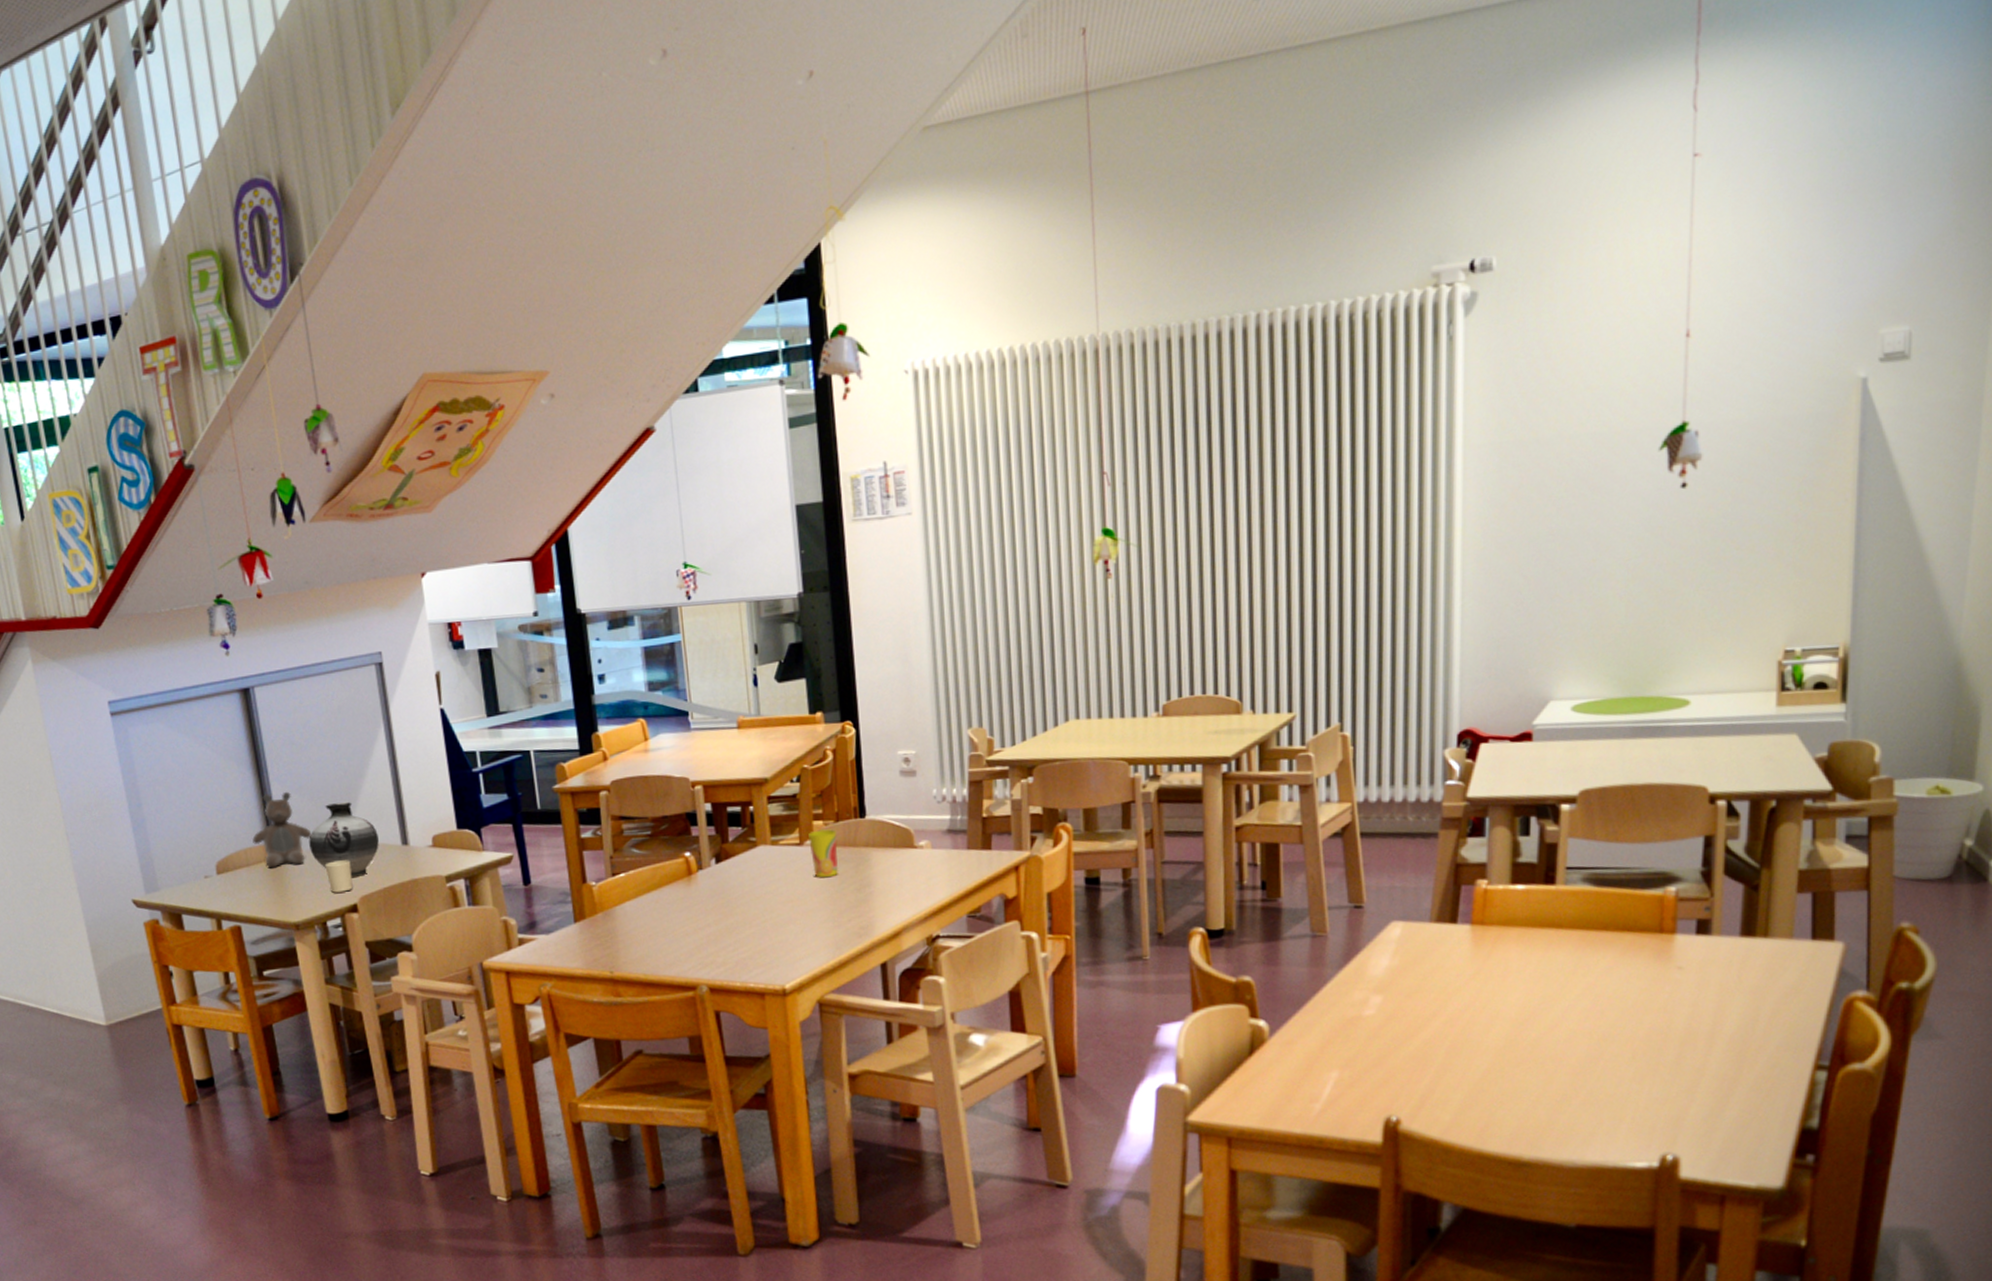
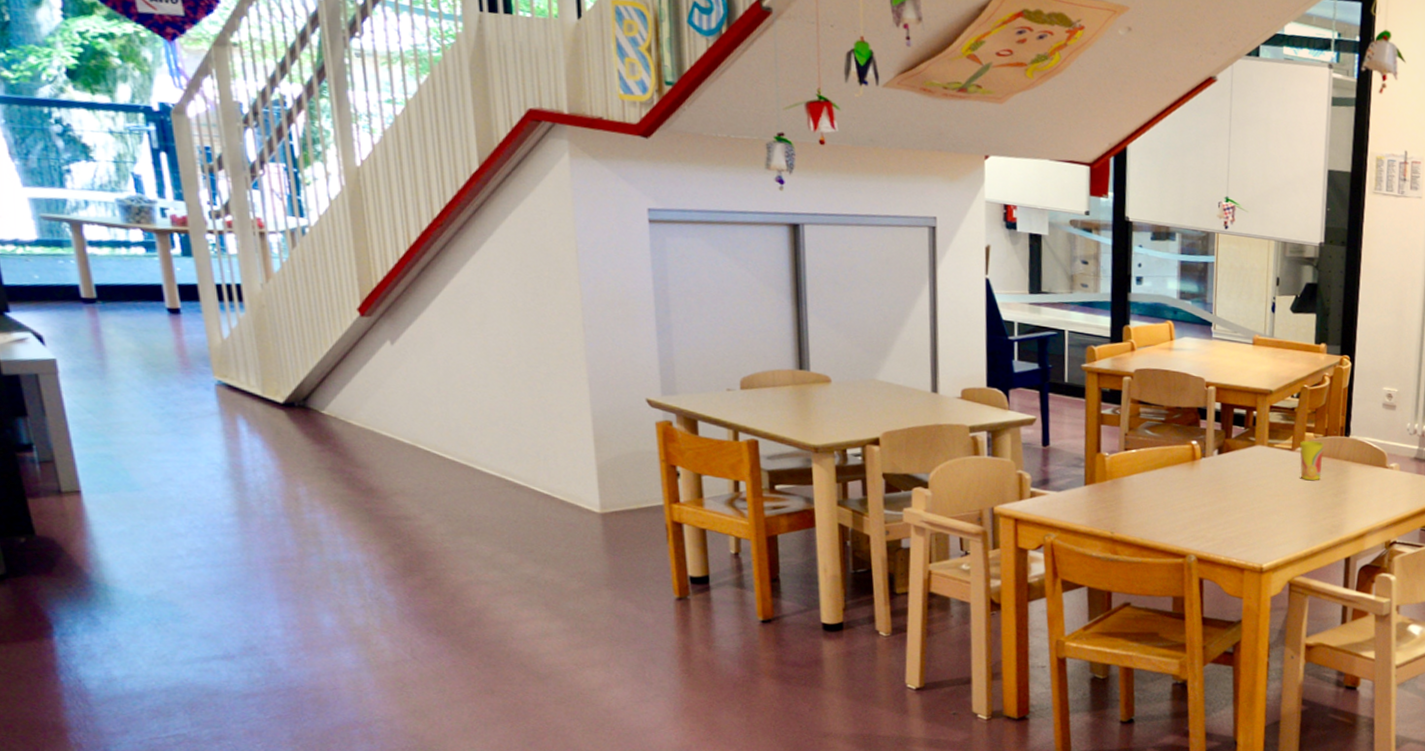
stuffed animal: present [252,791,312,868] -> none [782,322,844,394]
jug: present [309,801,379,878] -> none [839,343,909,414]
cup: present [324,860,353,893] -> none [852,396,878,426]

